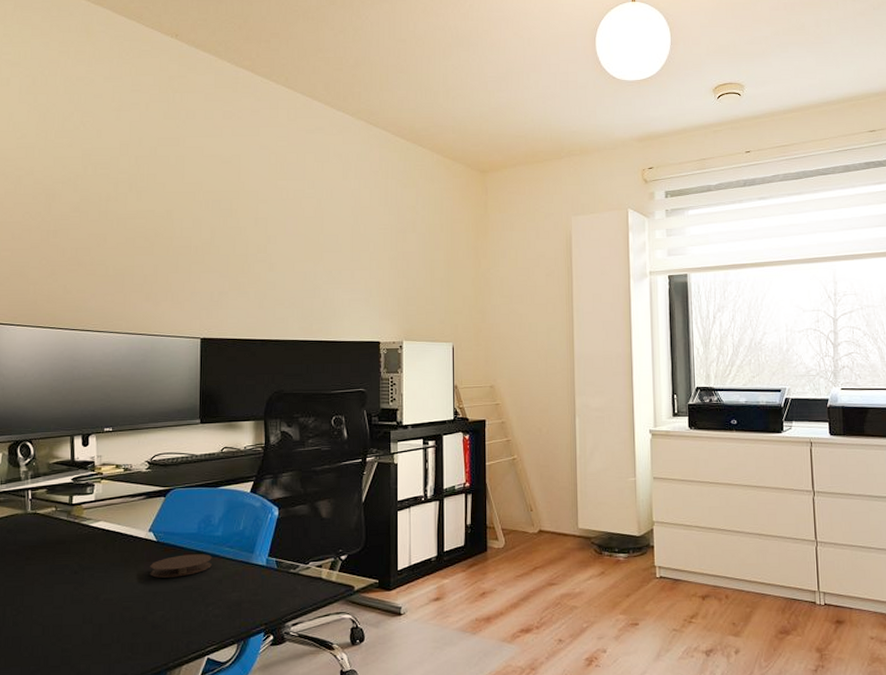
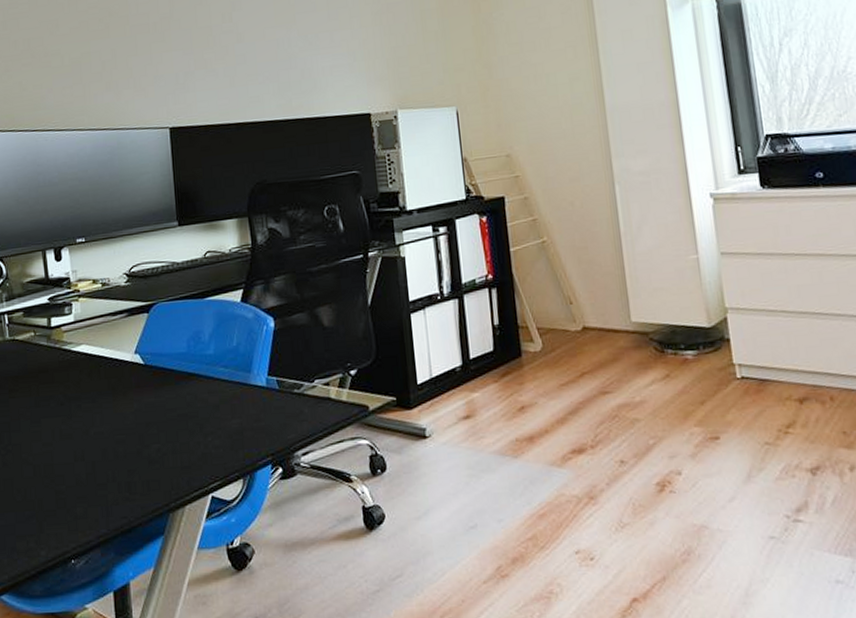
coaster: present [150,554,212,578] -> none [140,376,206,406]

